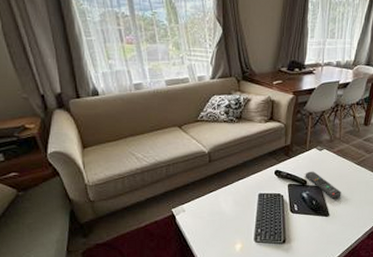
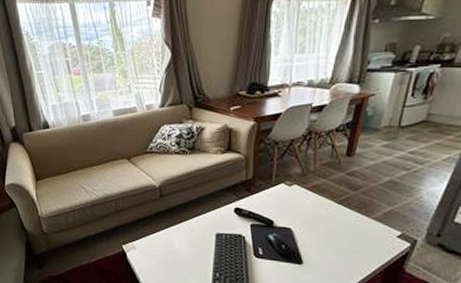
remote control: present [305,171,342,199] -> none [271,210,318,244]

